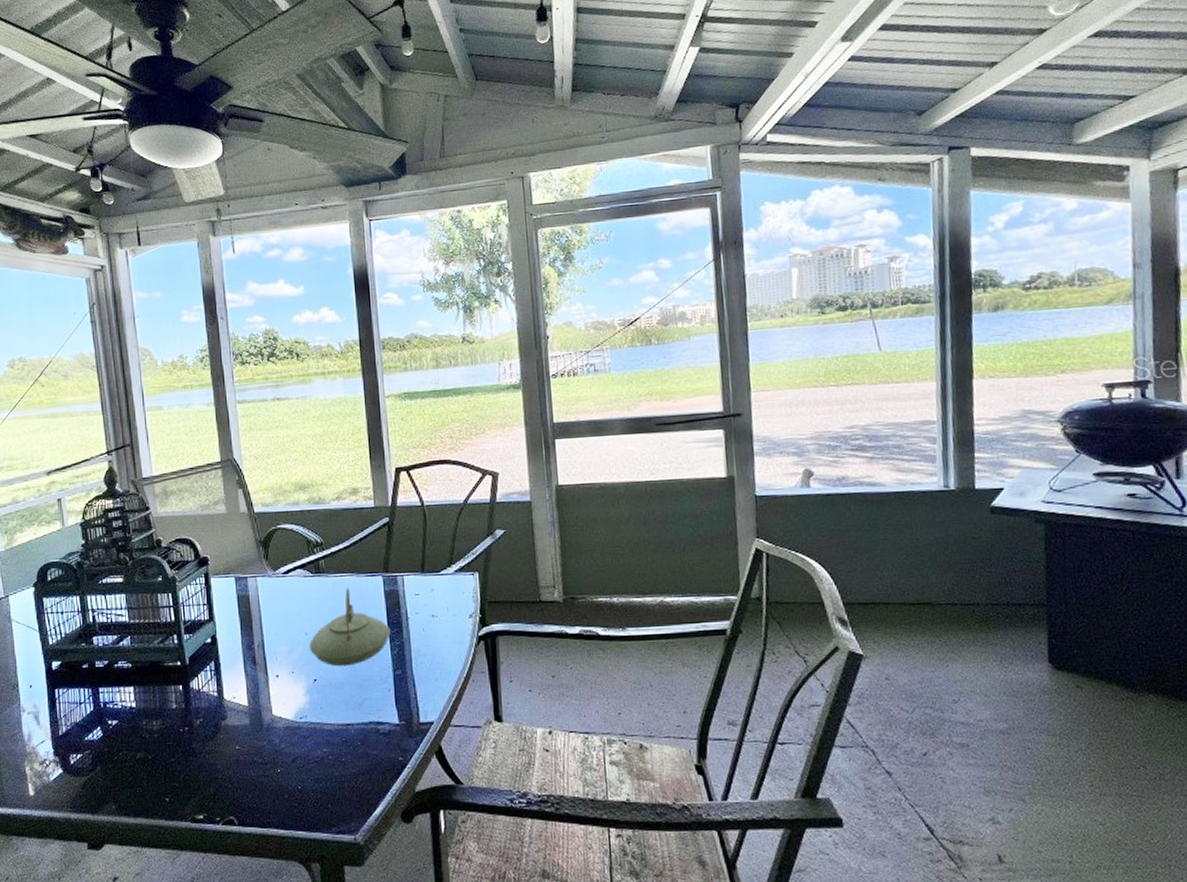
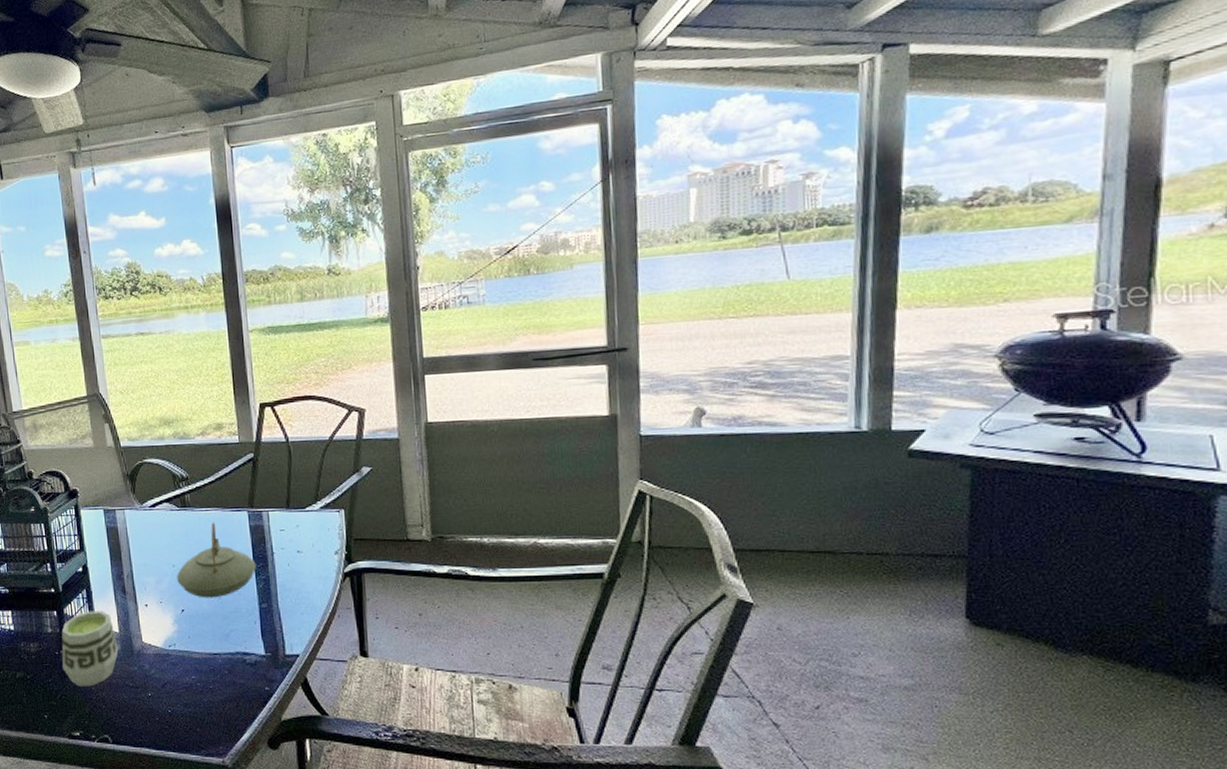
cup: none [186,683,247,766] -> present [61,611,119,687]

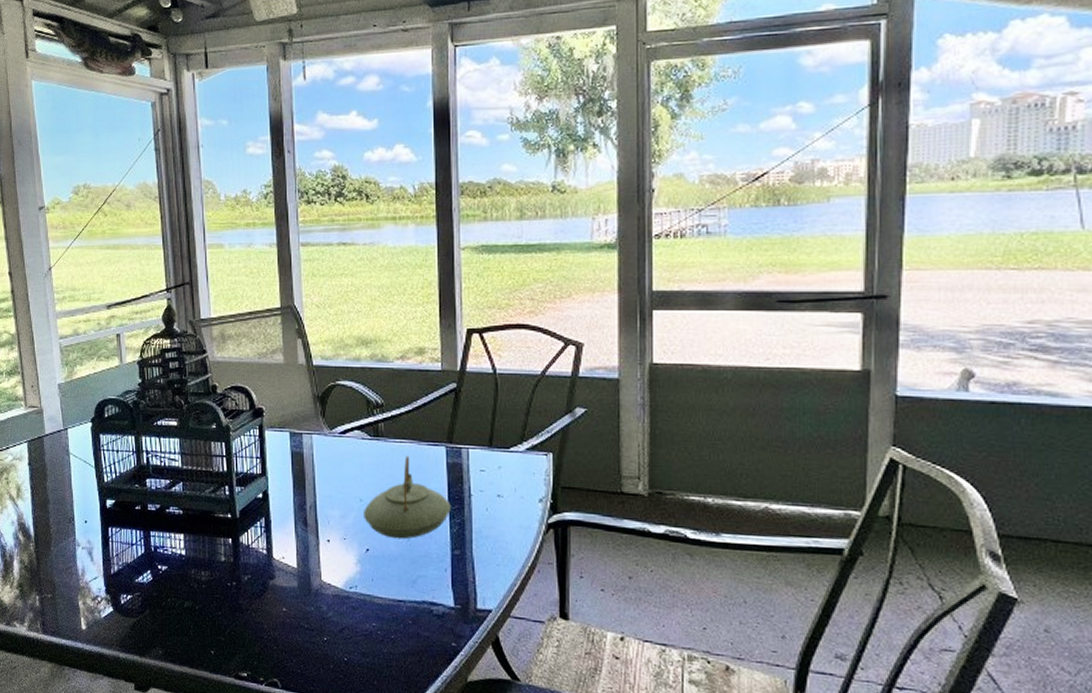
cup: present [61,611,119,687] -> none [234,541,295,624]

